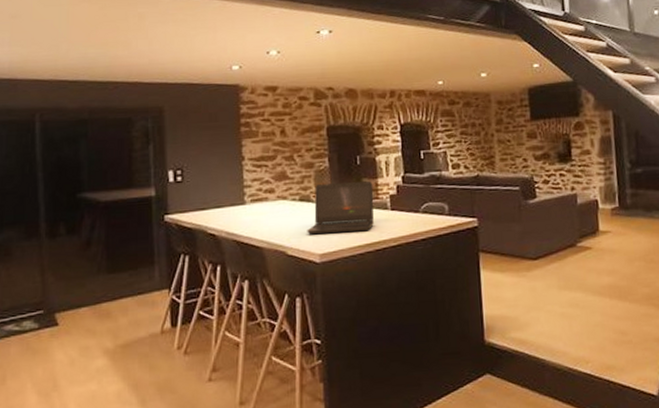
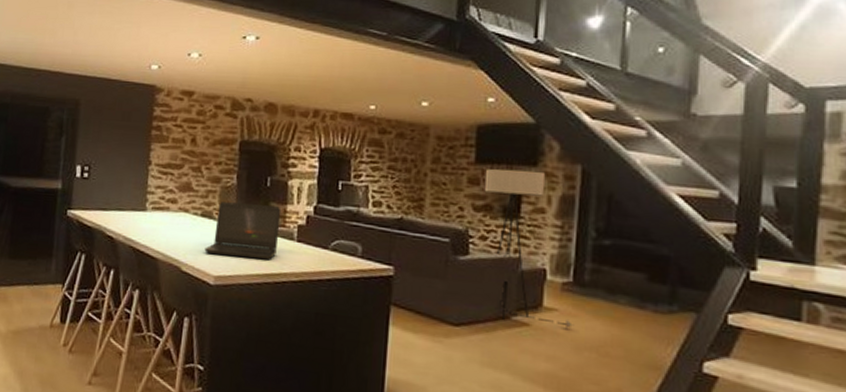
floor lamp: none [539,120,625,248] -> present [484,168,575,330]

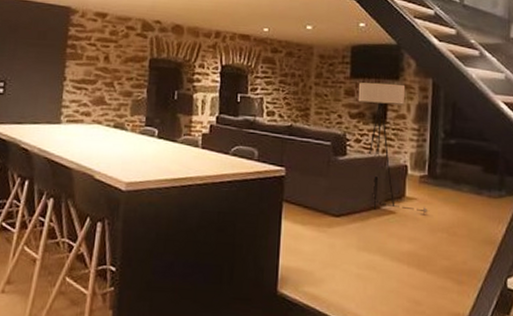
laptop computer: present [204,202,281,260] -> none [117,114,187,166]

